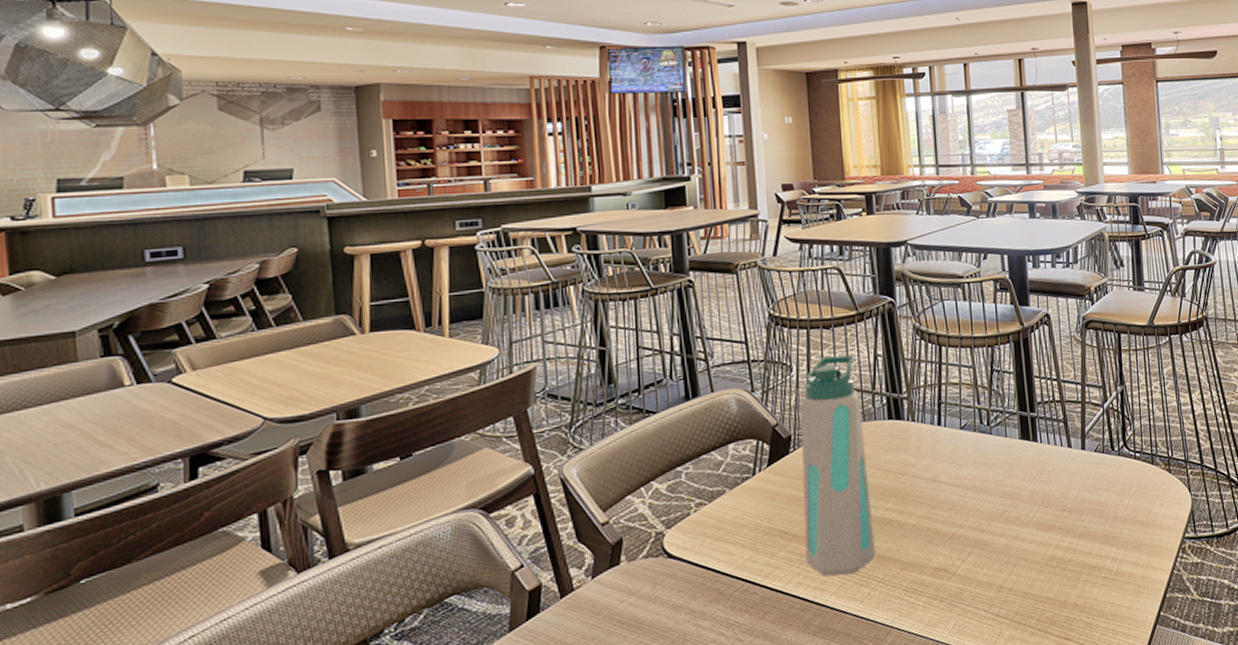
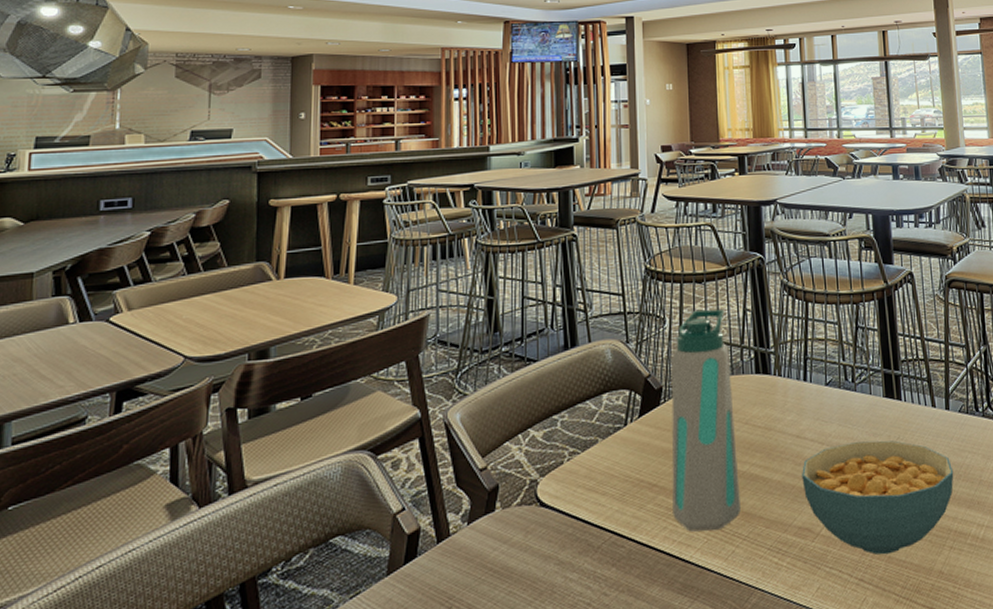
cereal bowl: none [937,481,1089,591] -> present [802,440,954,555]

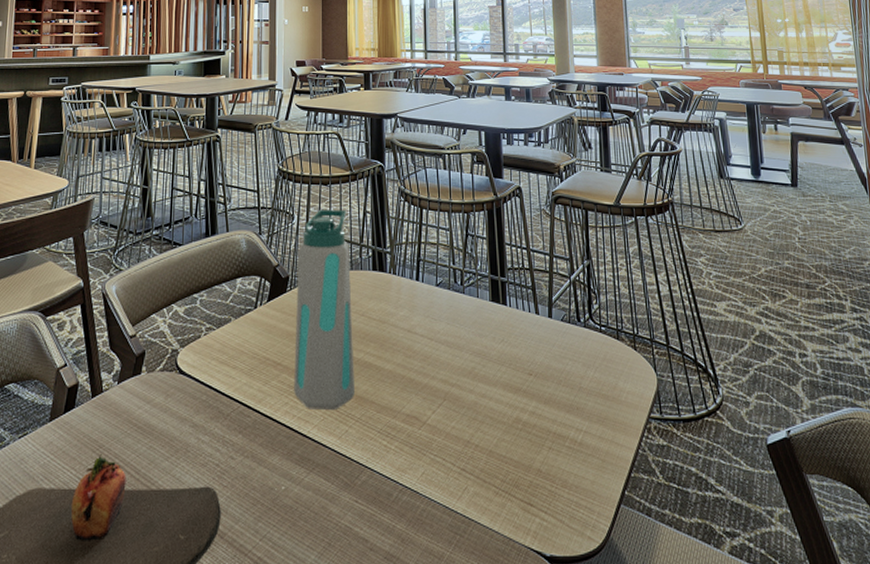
cereal bowl: present [802,440,954,555] -> none [412,341,555,449]

